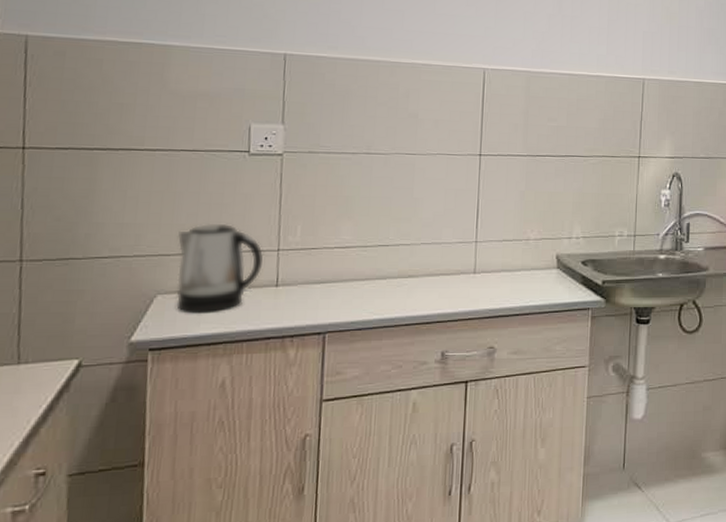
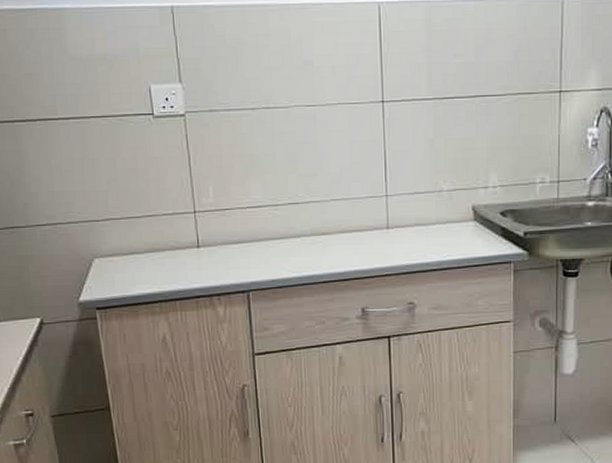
kettle: present [176,223,264,312] -> none [102,187,182,274]

